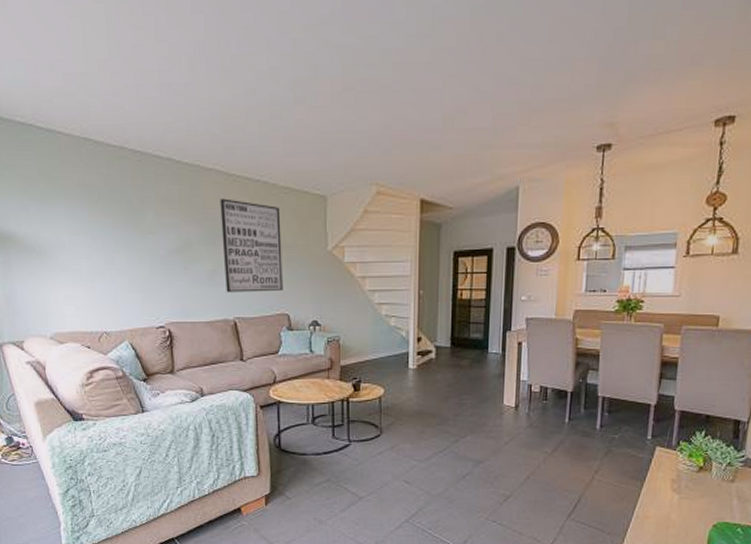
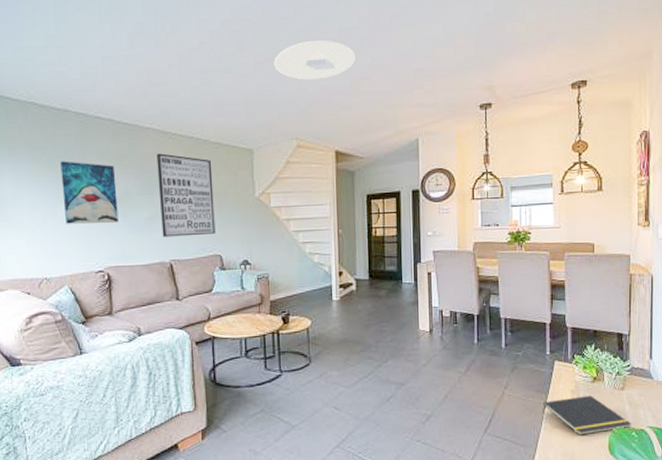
wall art: none [117,205,180,276] -> present [60,161,119,224]
ceiling light: none [354,63,451,115] -> present [274,40,356,81]
notepad: none [635,485,739,528] -> present [542,395,632,436]

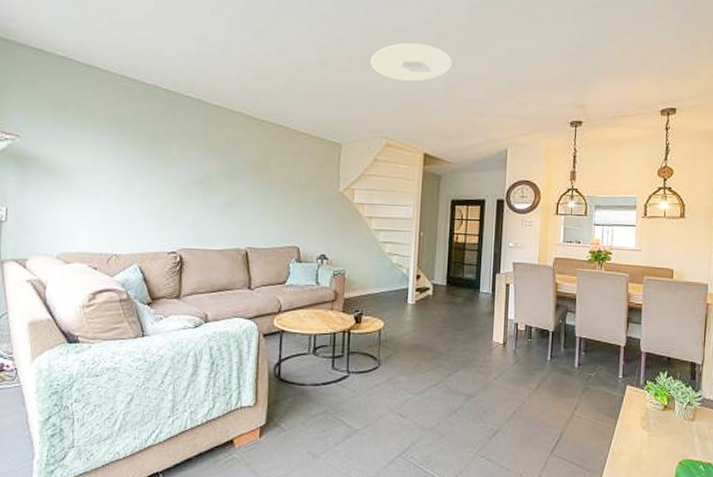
wall art: present [60,161,119,224] -> none [142,137,199,205]
wall art: present [156,153,216,237] -> none [241,138,299,225]
notepad: present [542,395,632,436] -> none [610,423,700,465]

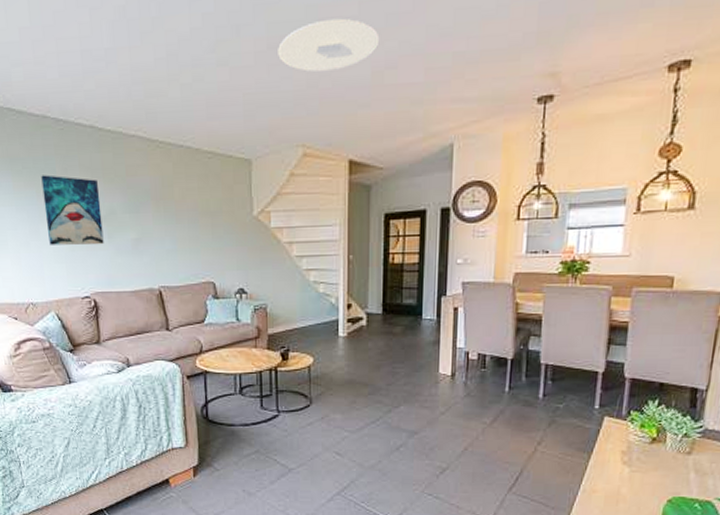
wall art: none [142,137,199,205] -> present [41,175,104,245]

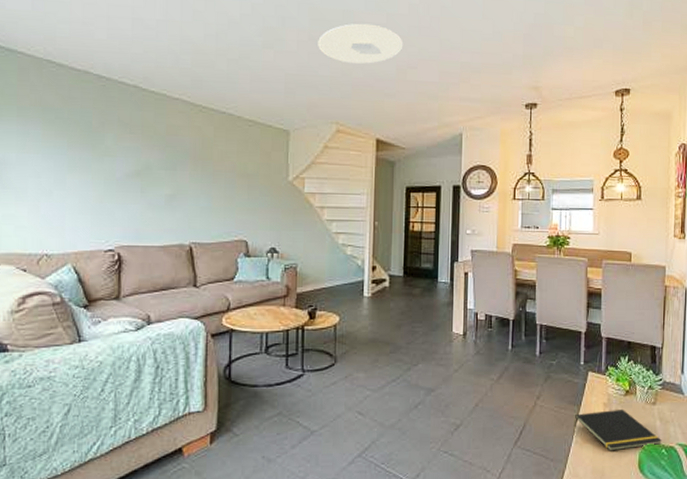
wall art: present [41,175,104,245] -> none [74,126,137,199]
notepad: none [582,457,697,503] -> present [574,408,662,451]

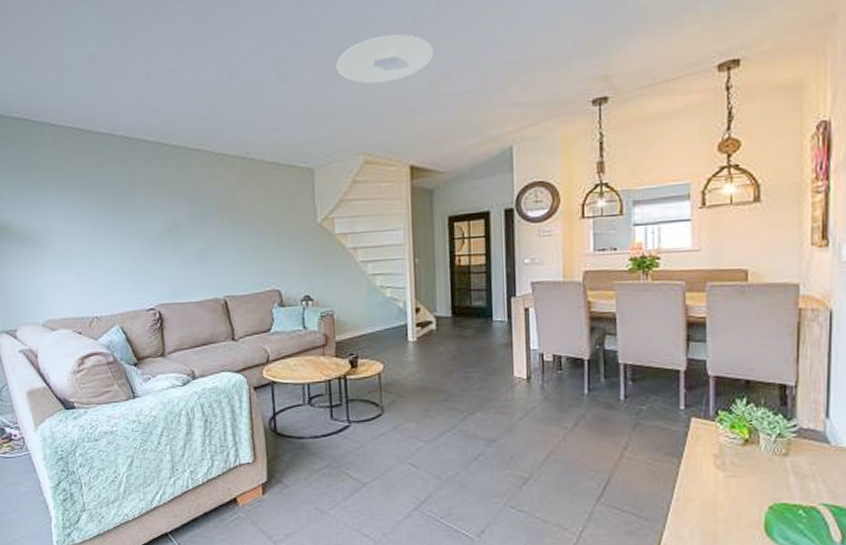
notepad: present [574,408,662,451] -> none [673,461,799,511]

